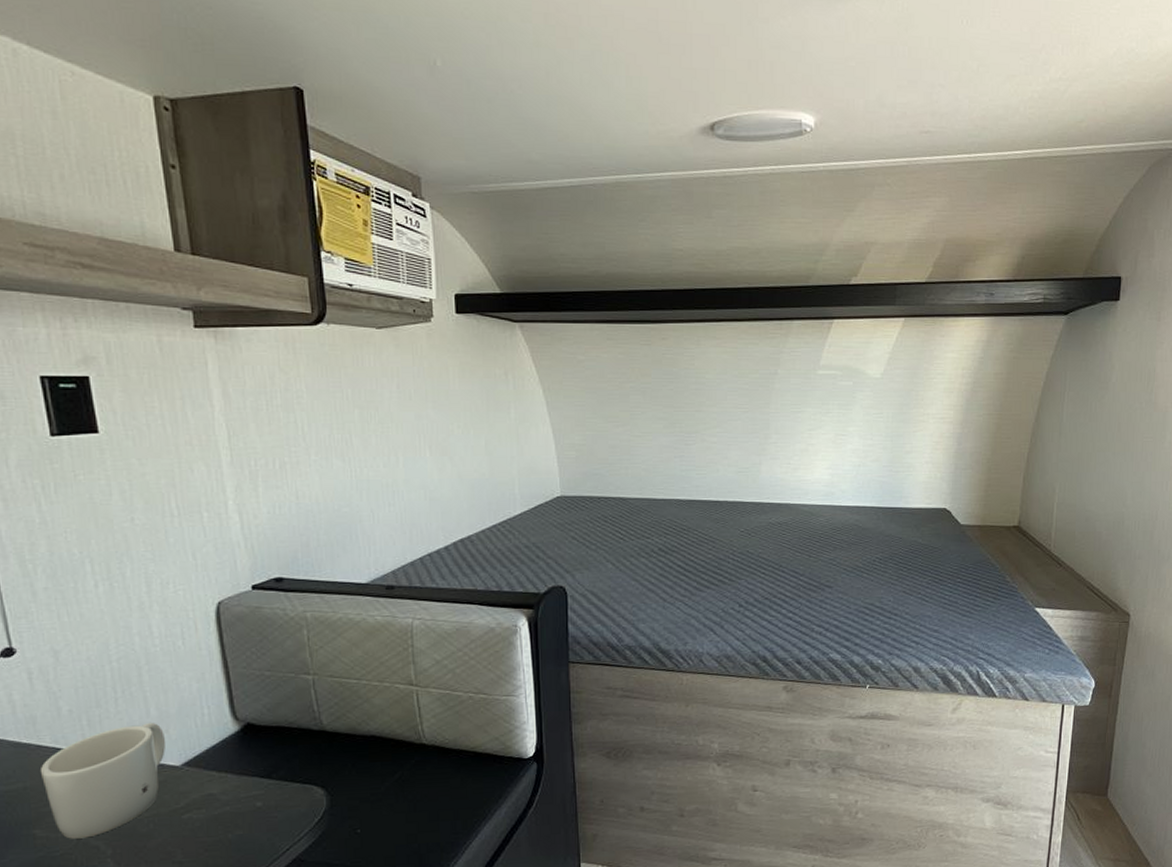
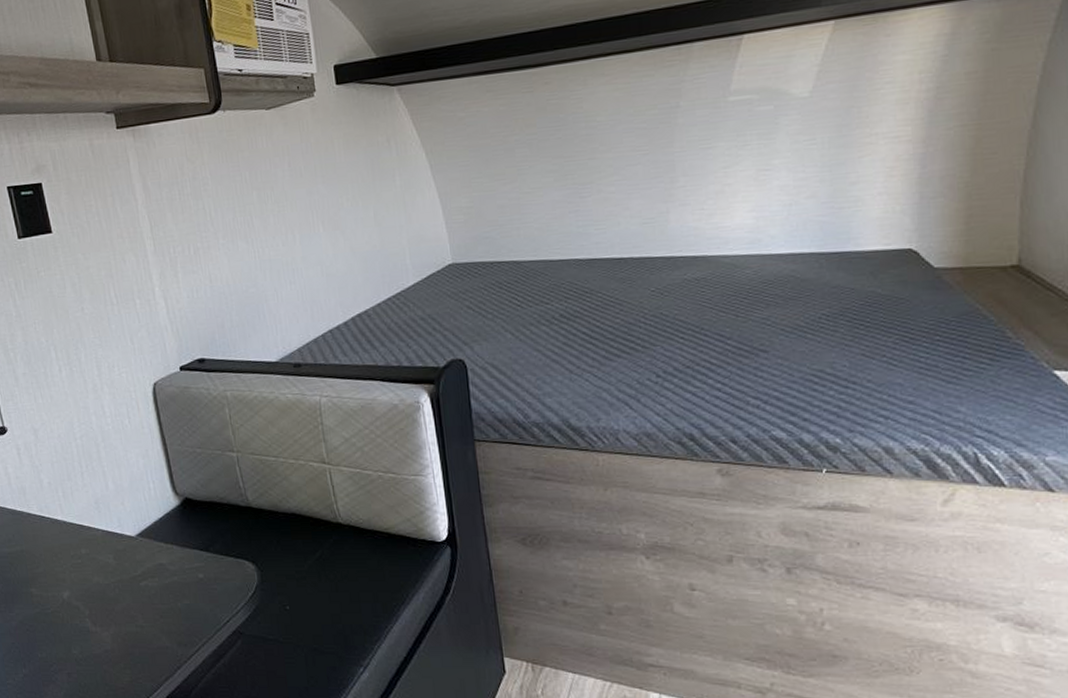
mug: present [40,722,166,839] -> none [31,494,123,599]

